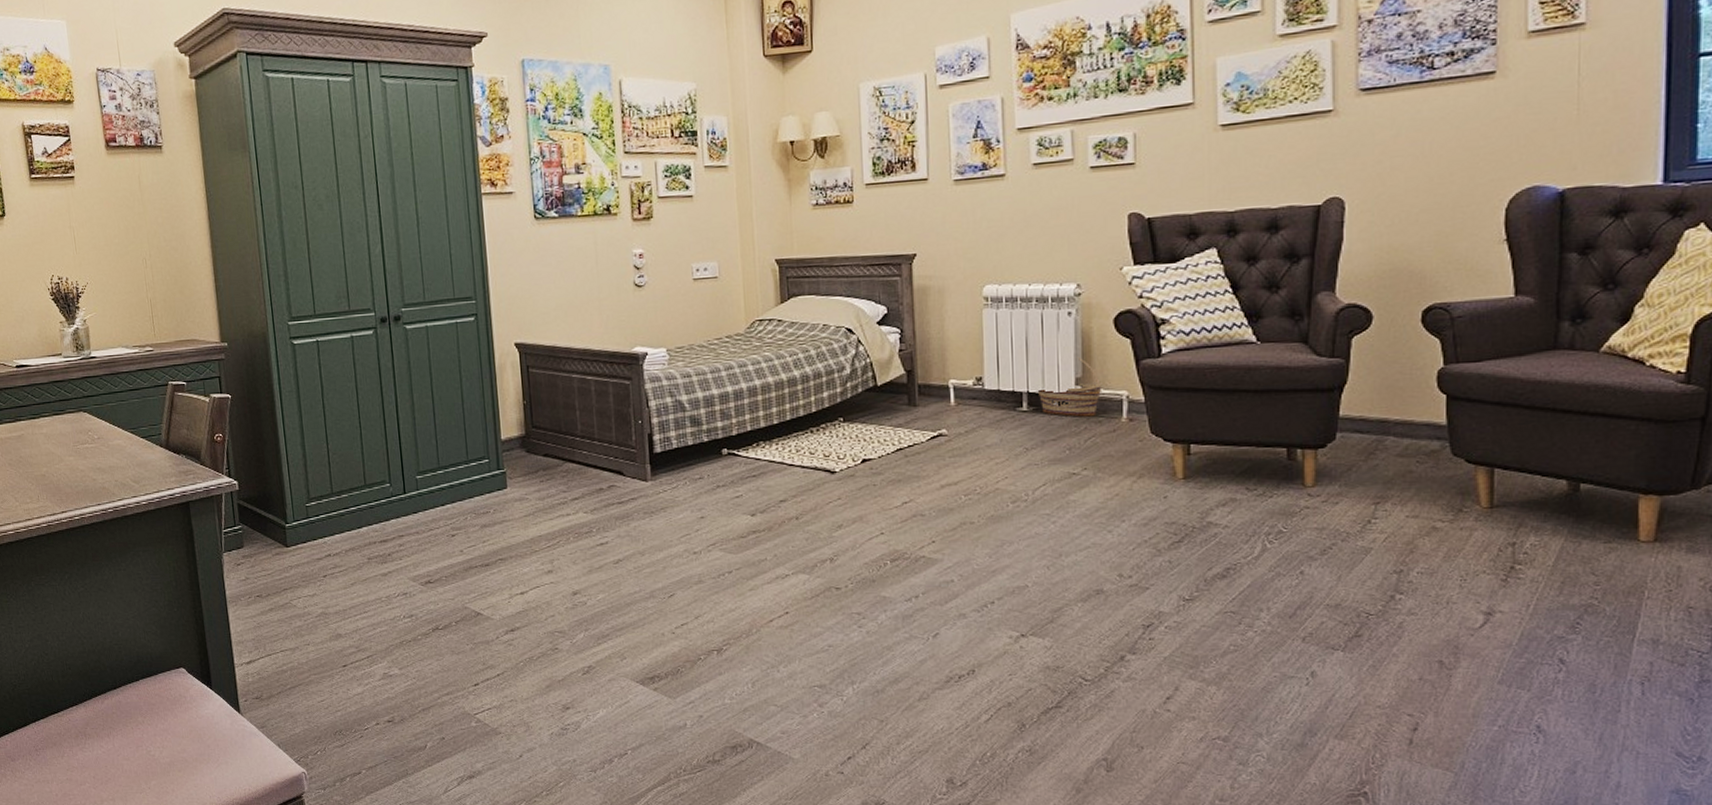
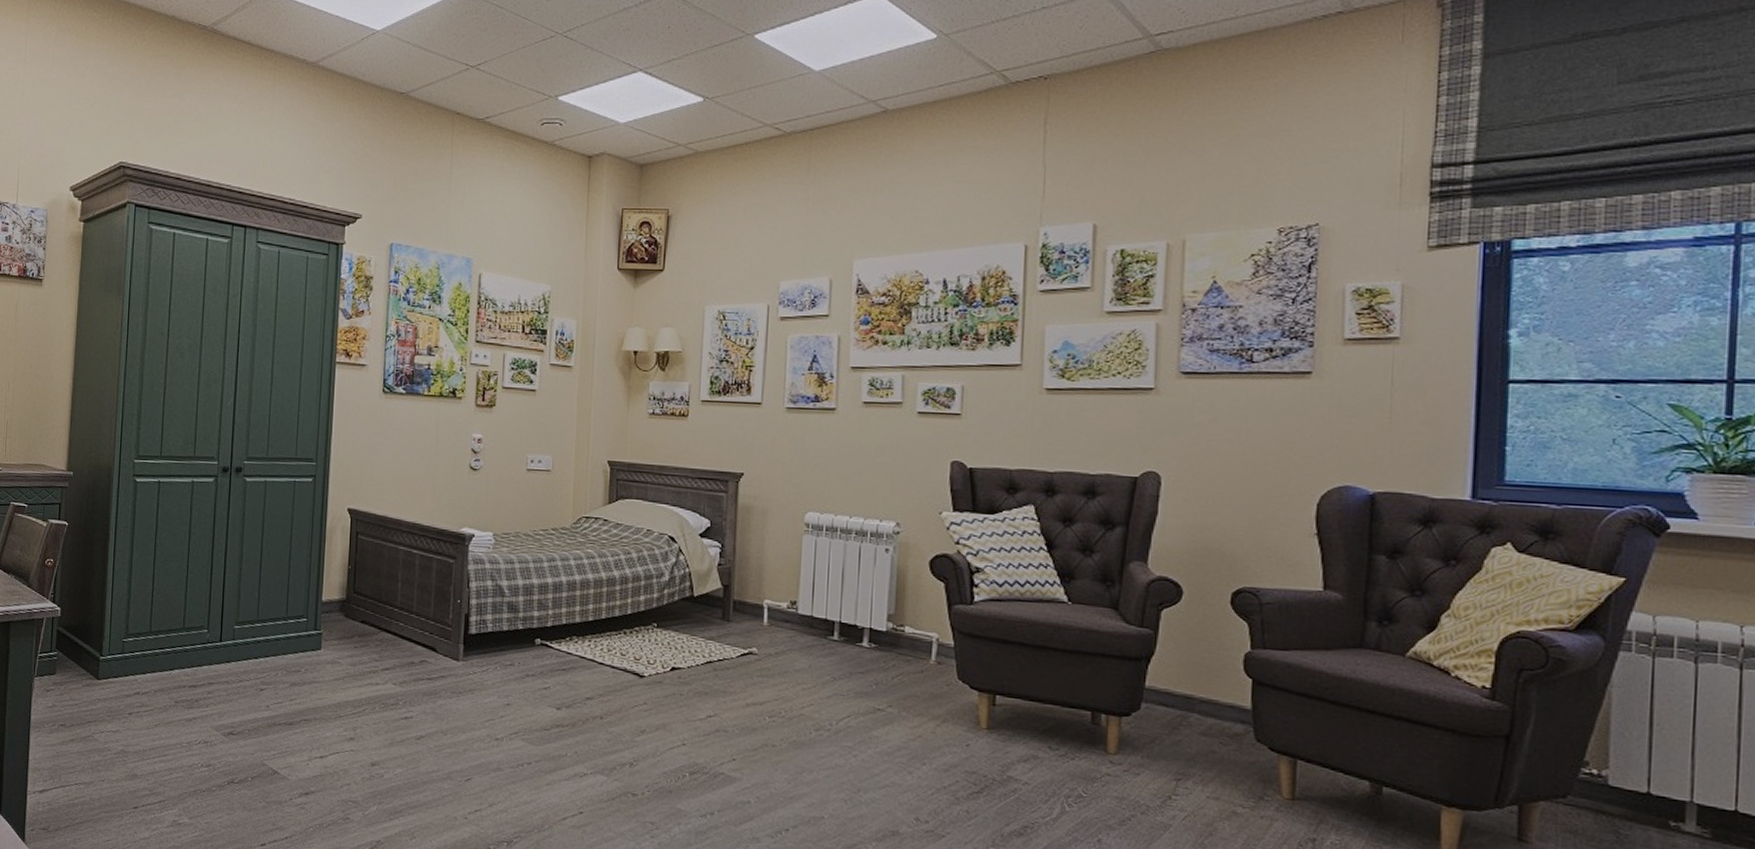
basket: present [1037,356,1101,417] -> none [849,593,912,655]

